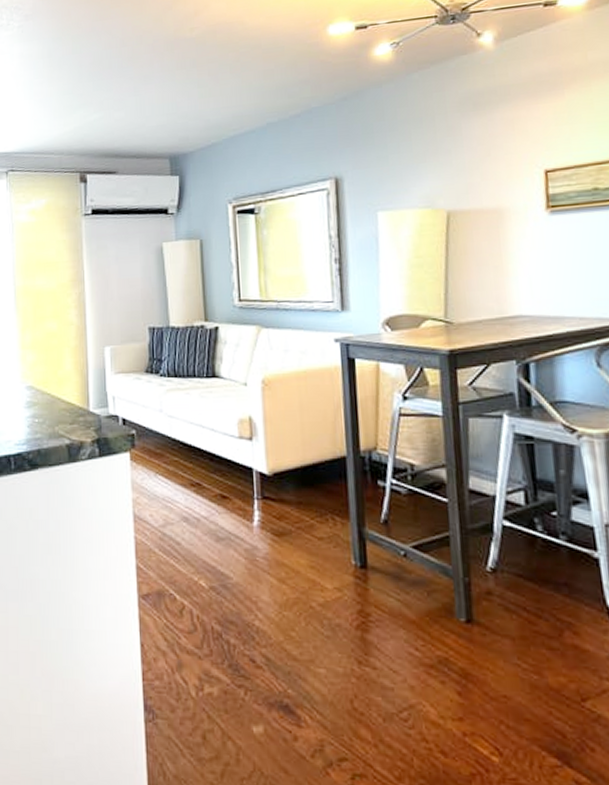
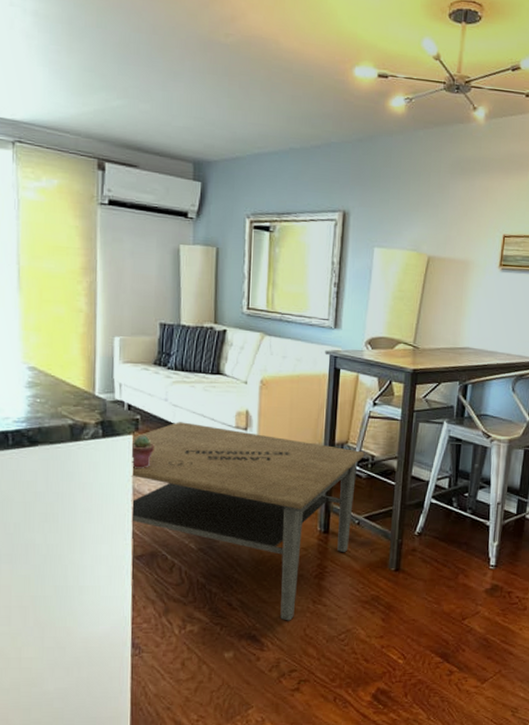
potted succulent: none [129,453,153,492] -> present [131,436,154,469]
coffee table: none [130,435,401,688] -> present [130,422,365,621]

